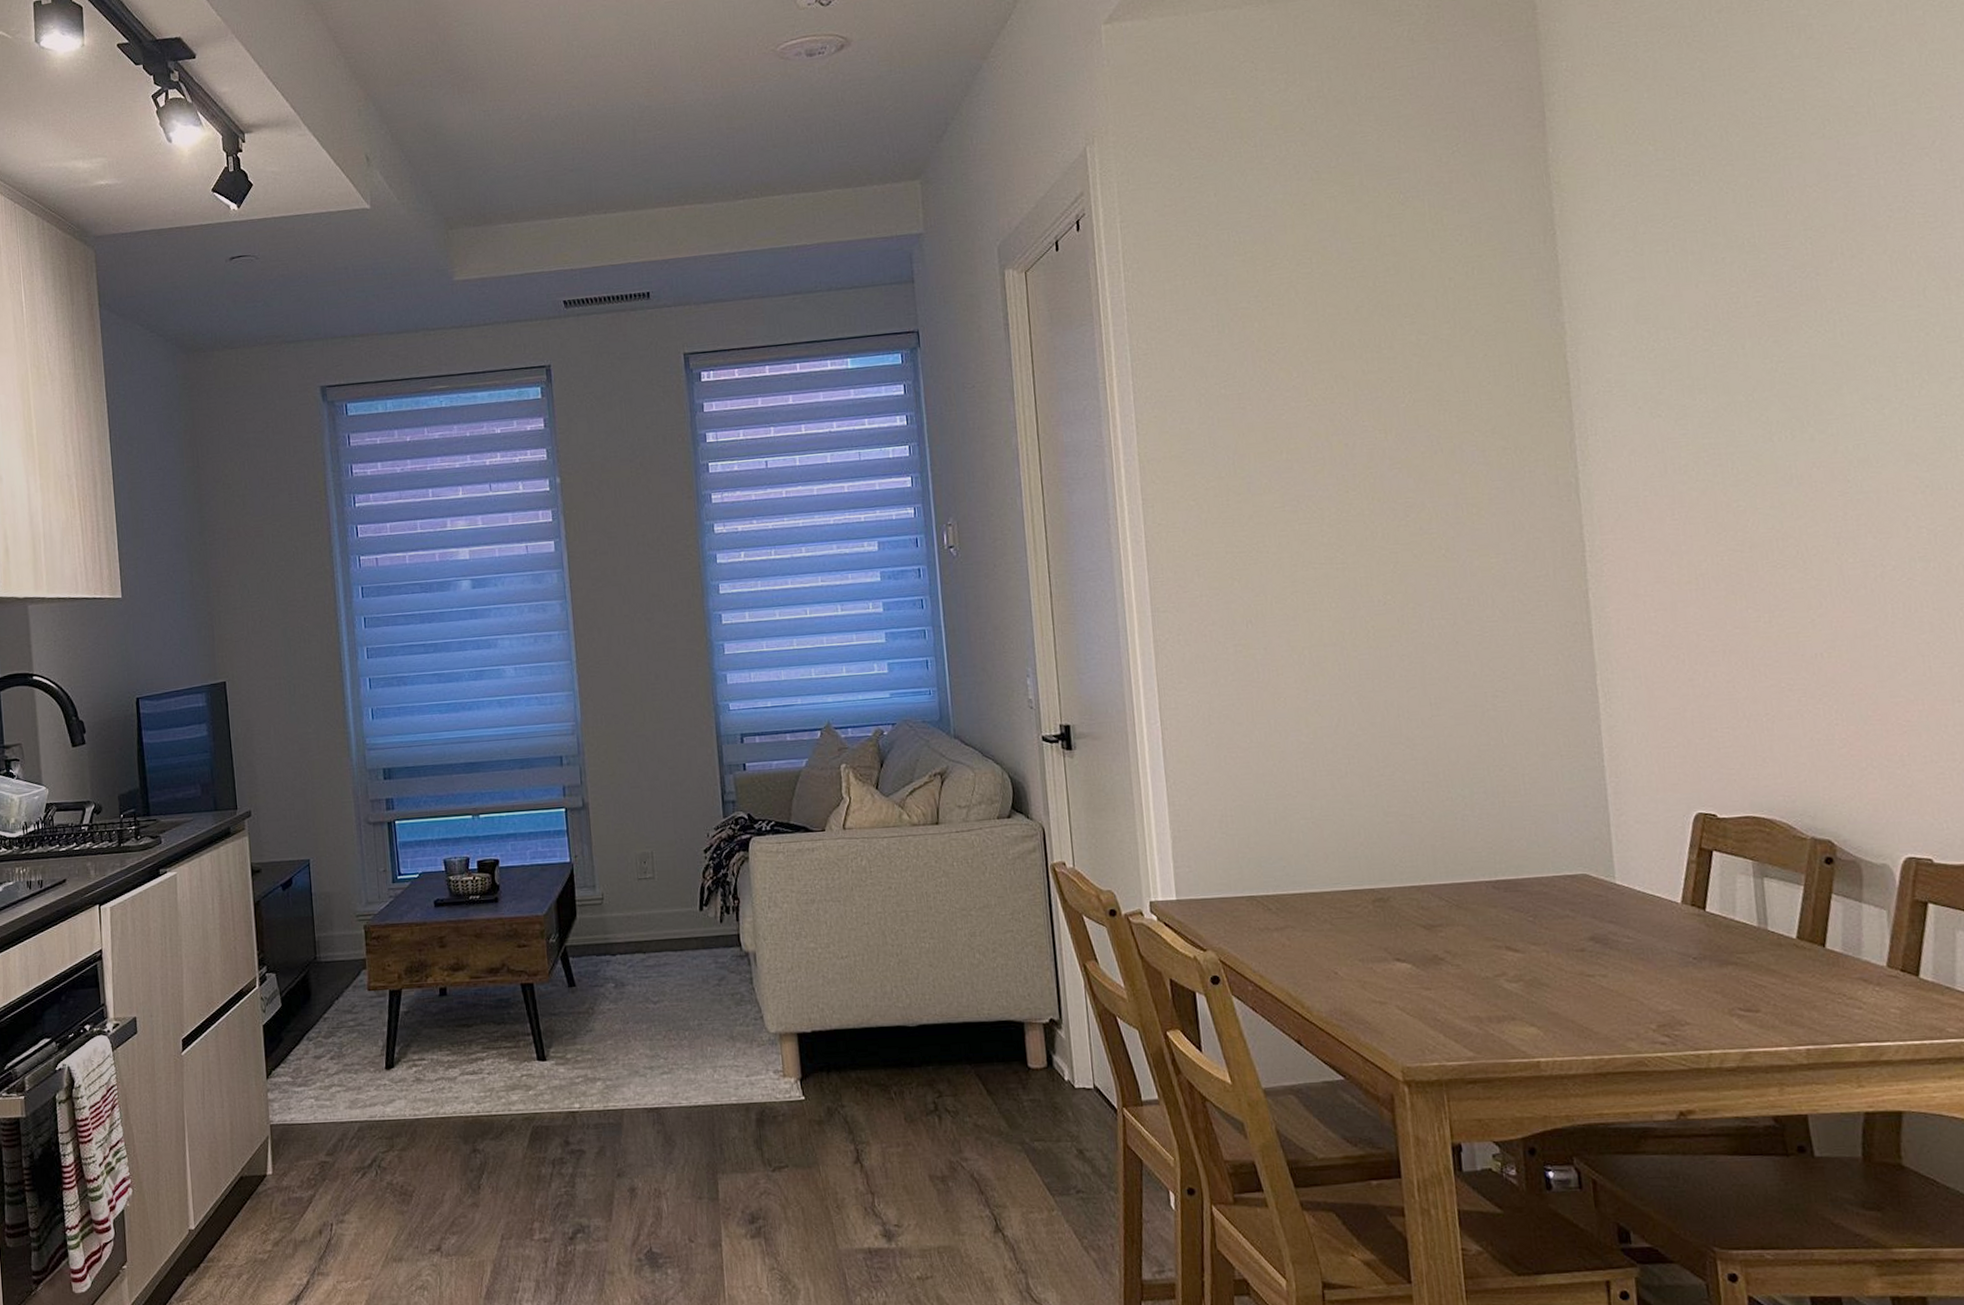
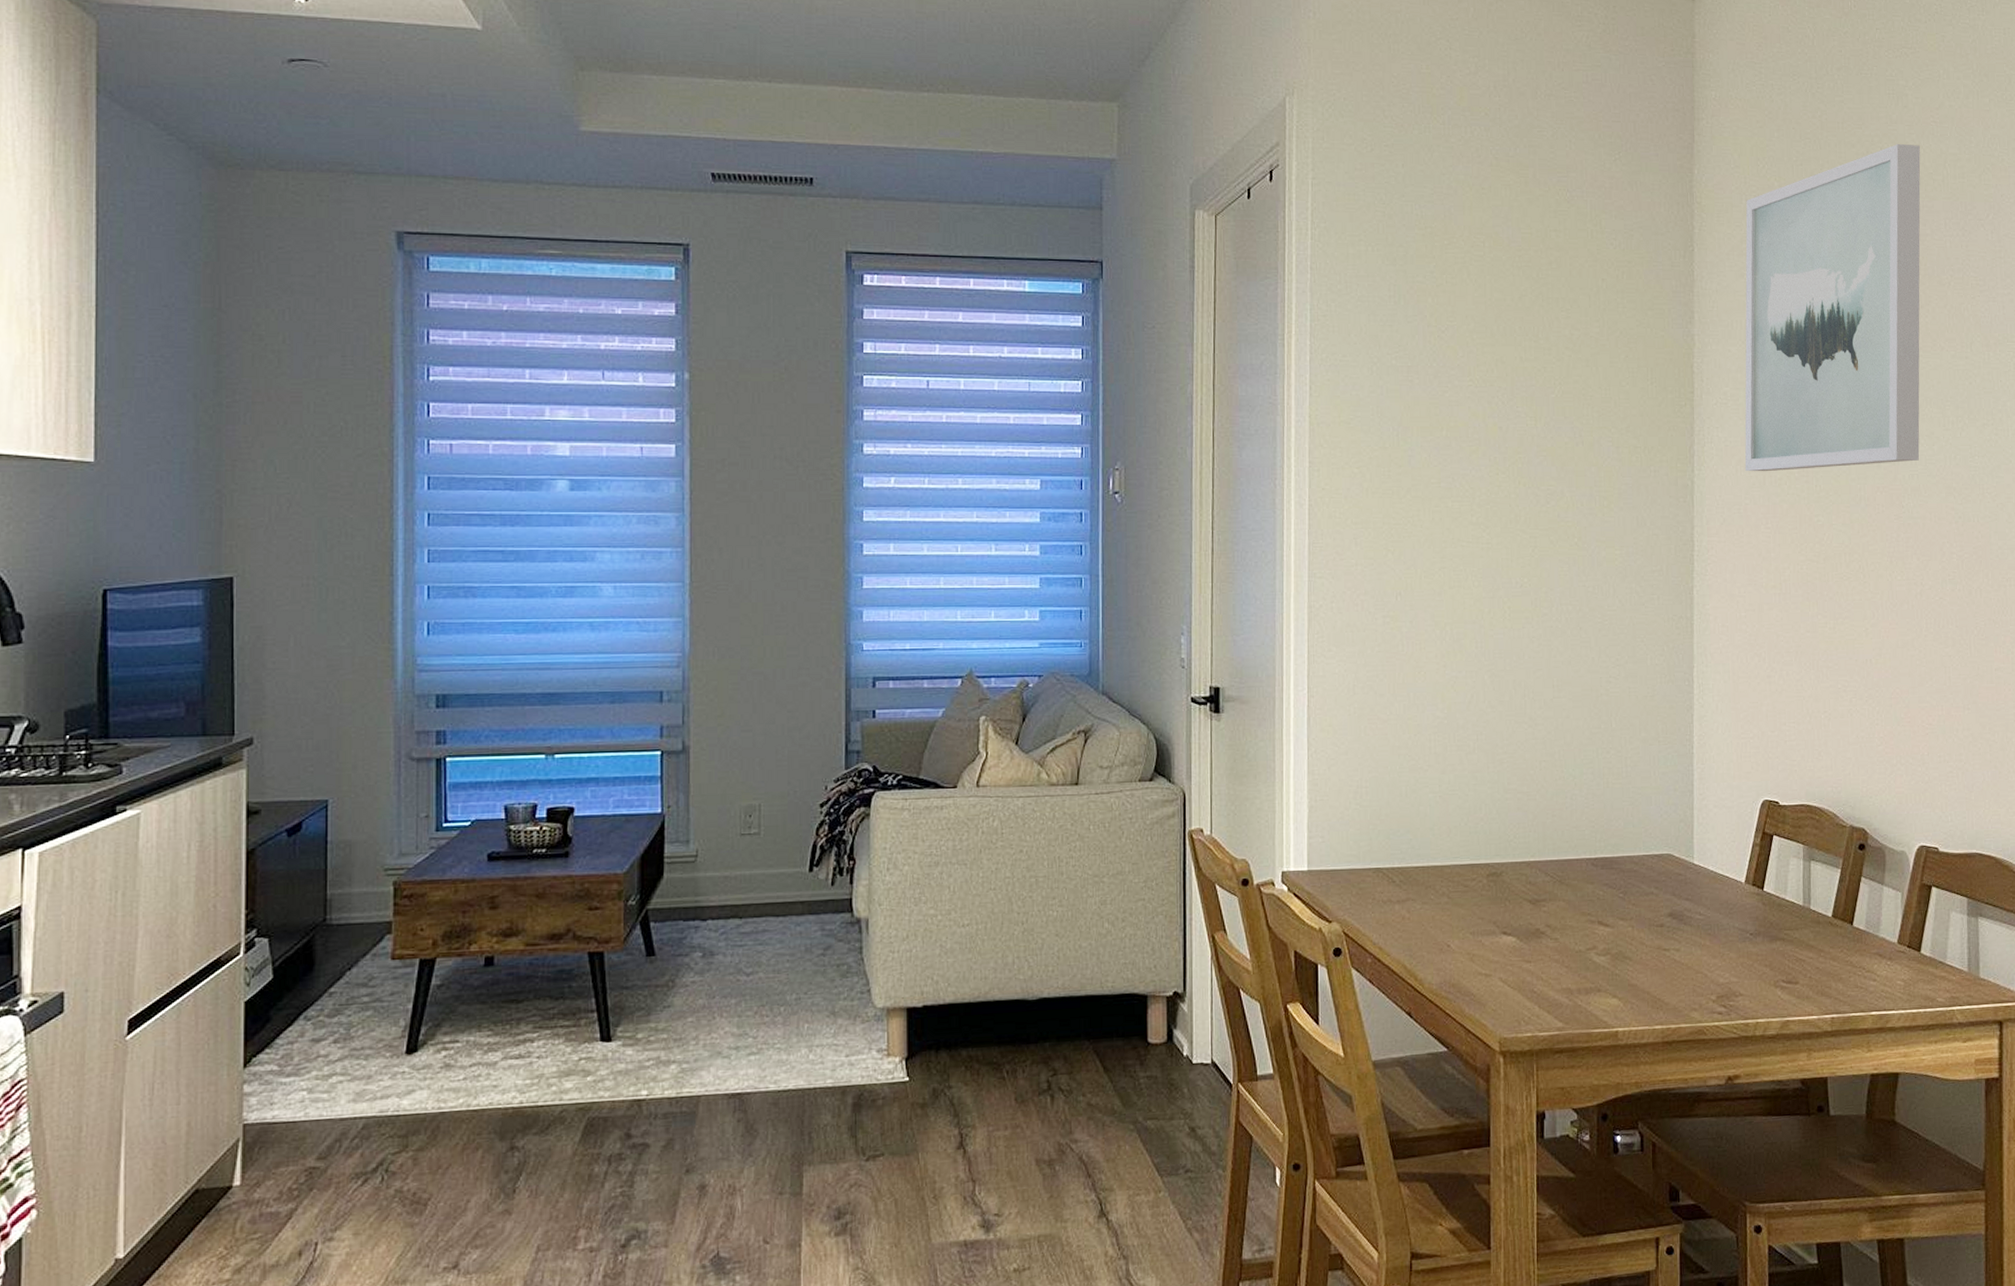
wall art: none [1615,77,1866,462] -> present [1744,144,1921,472]

